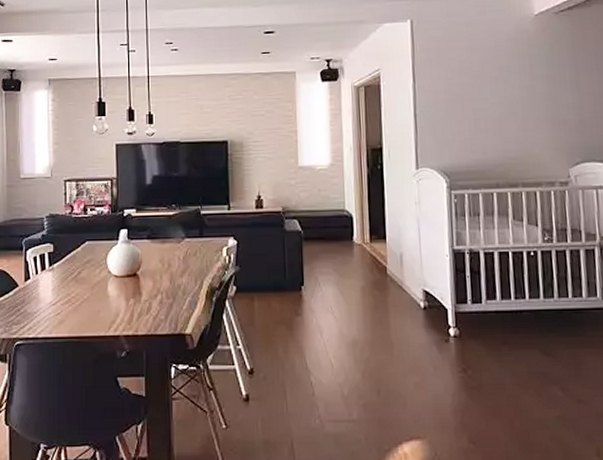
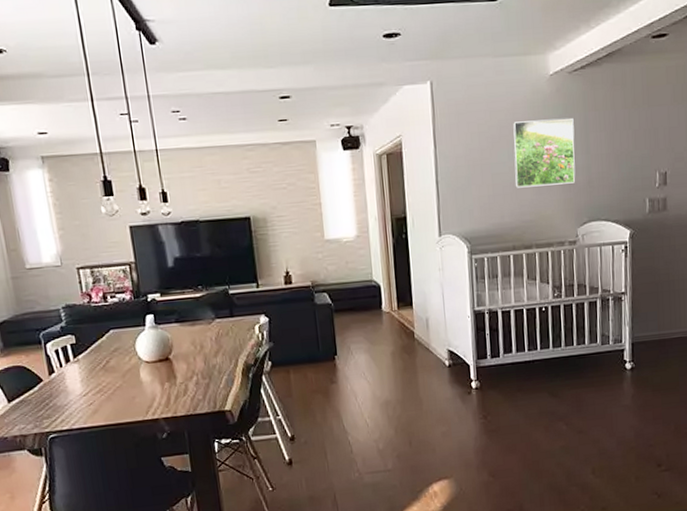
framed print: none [494,56,566,124] -> present [512,118,576,188]

